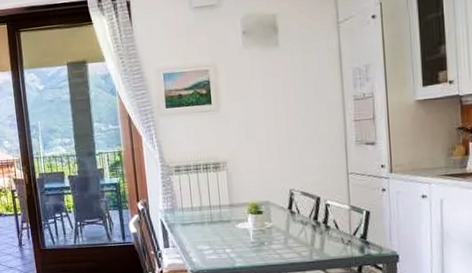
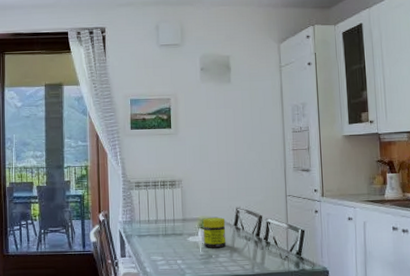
jar: none [253,201,280,235] -> present [203,217,227,248]

